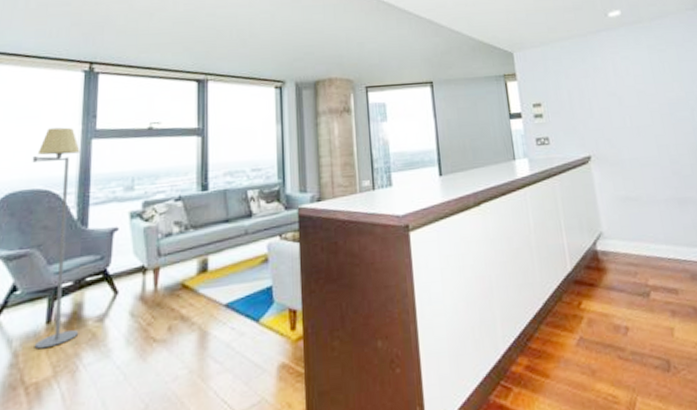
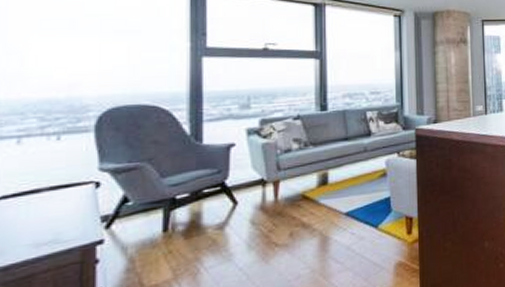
floor lamp: present [32,127,80,350] -> none [136,43,199,255]

